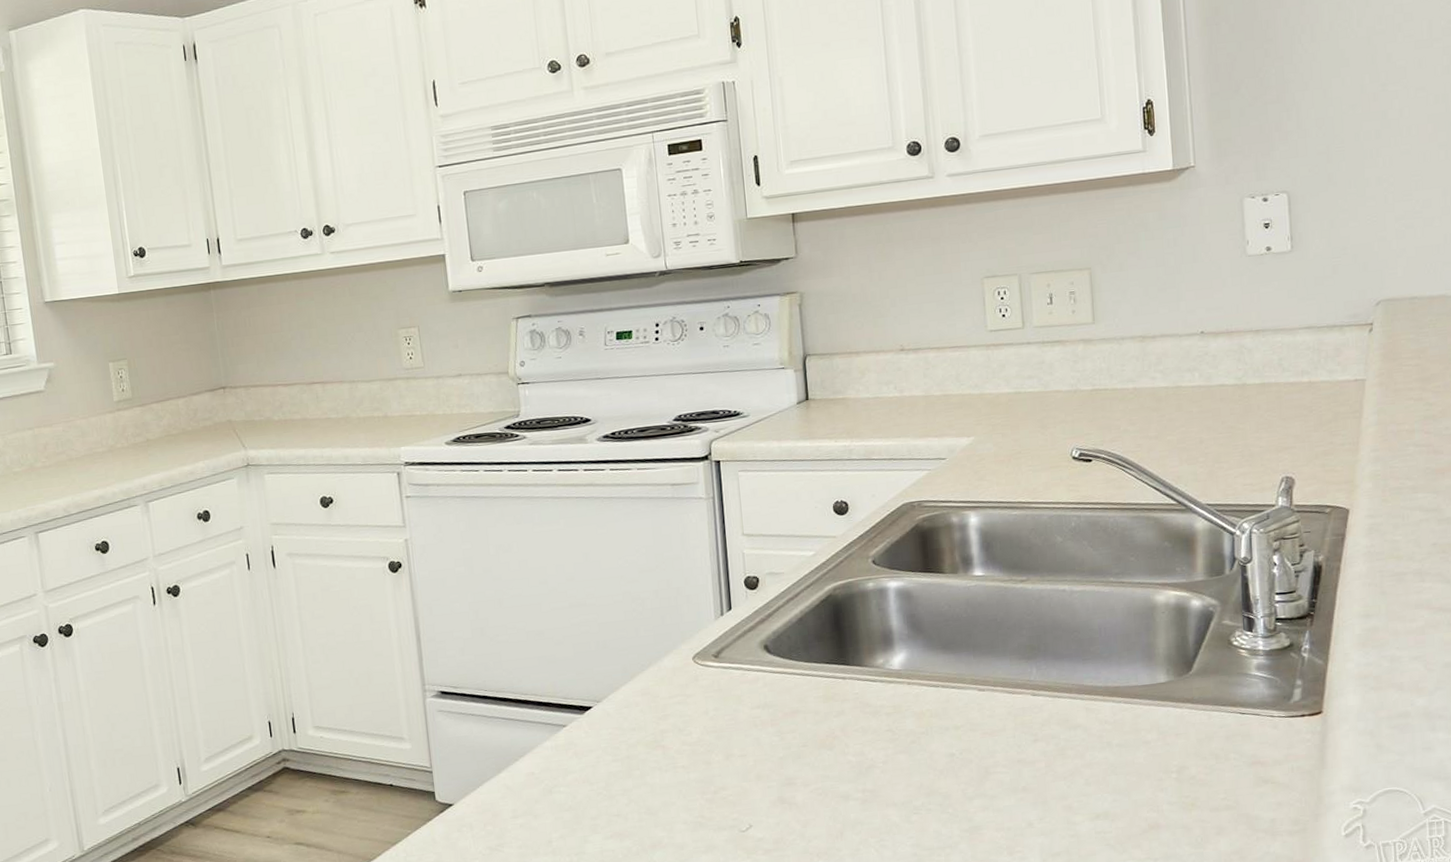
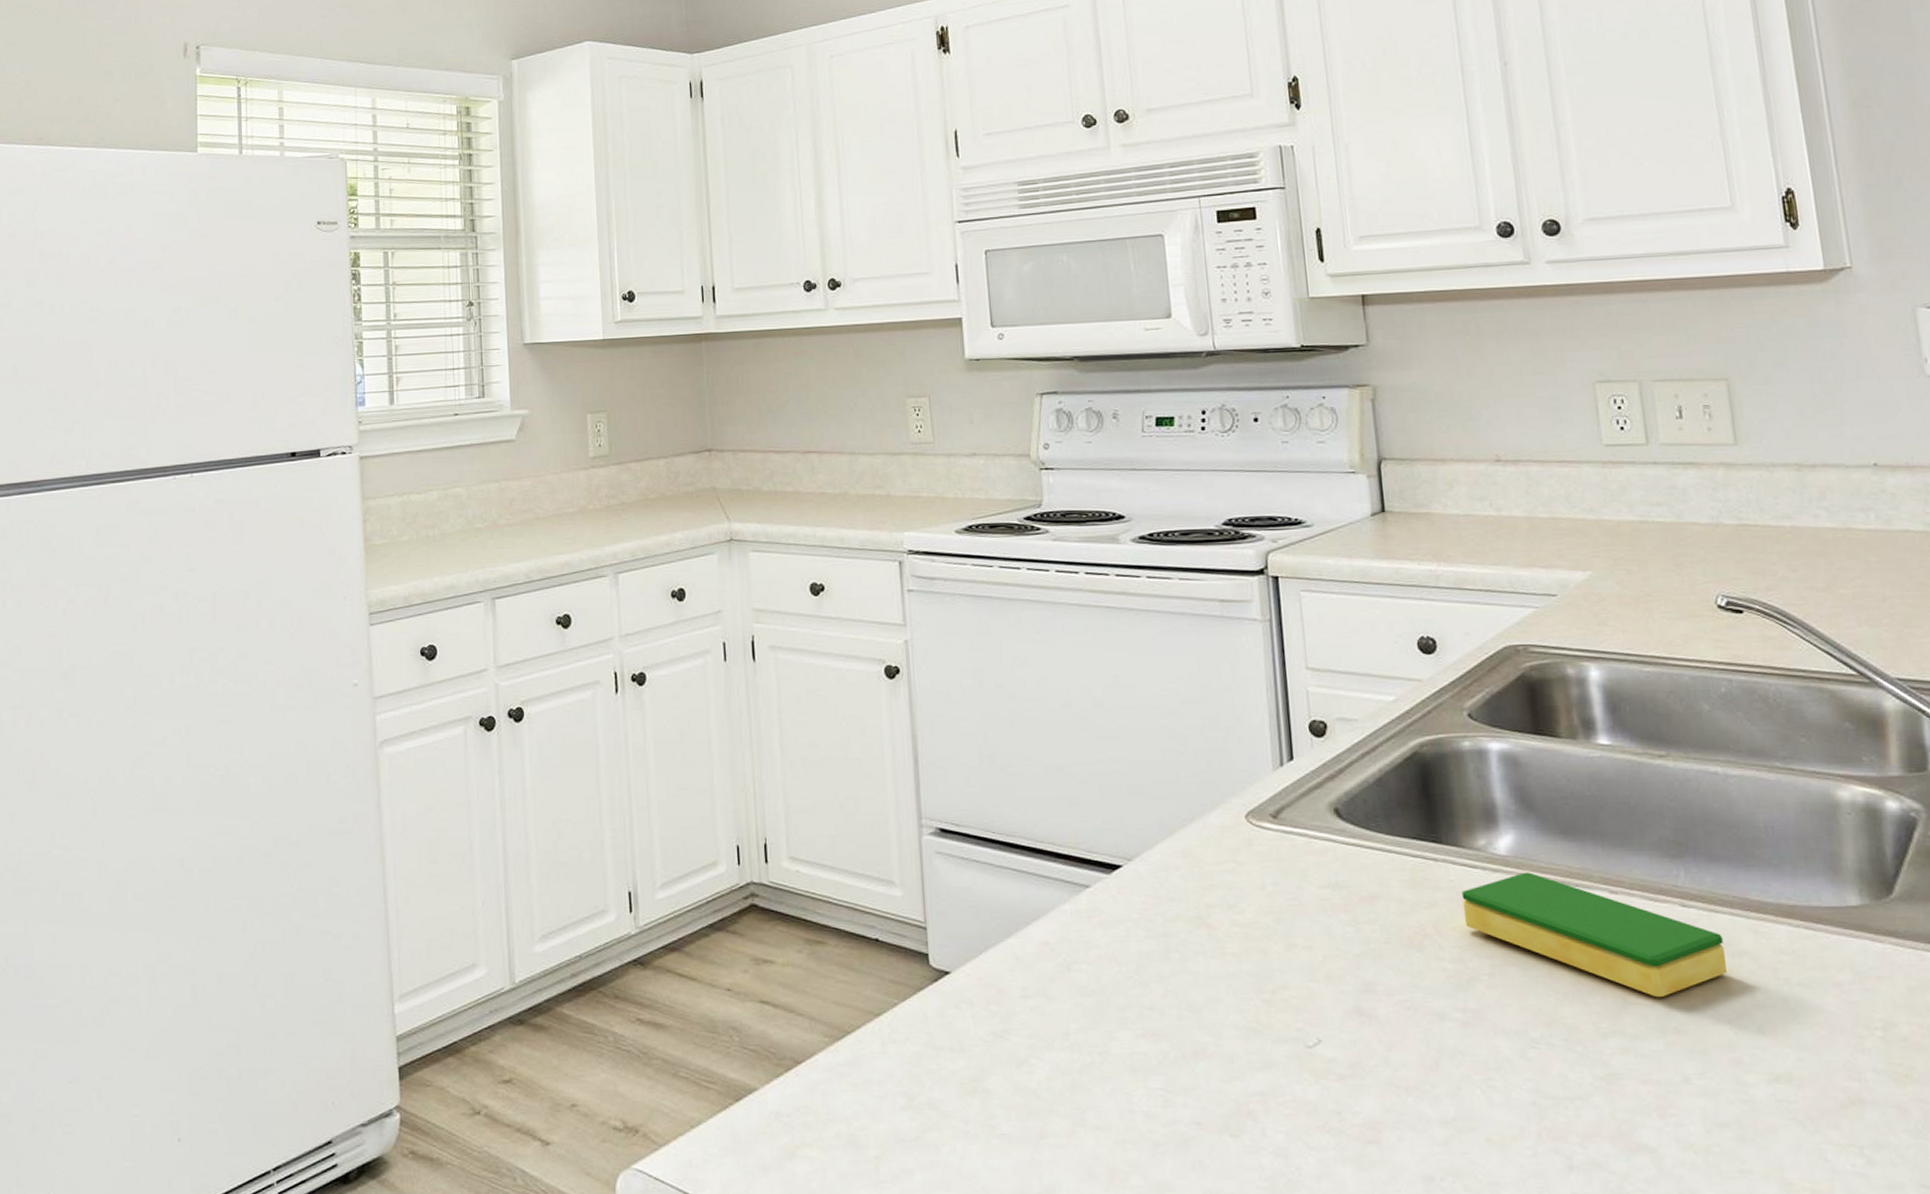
dish sponge: none [864,681,1064,767] -> present [1461,872,1727,998]

